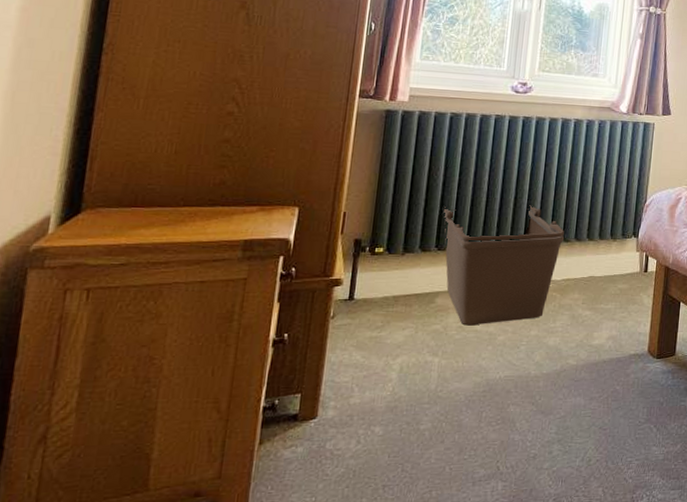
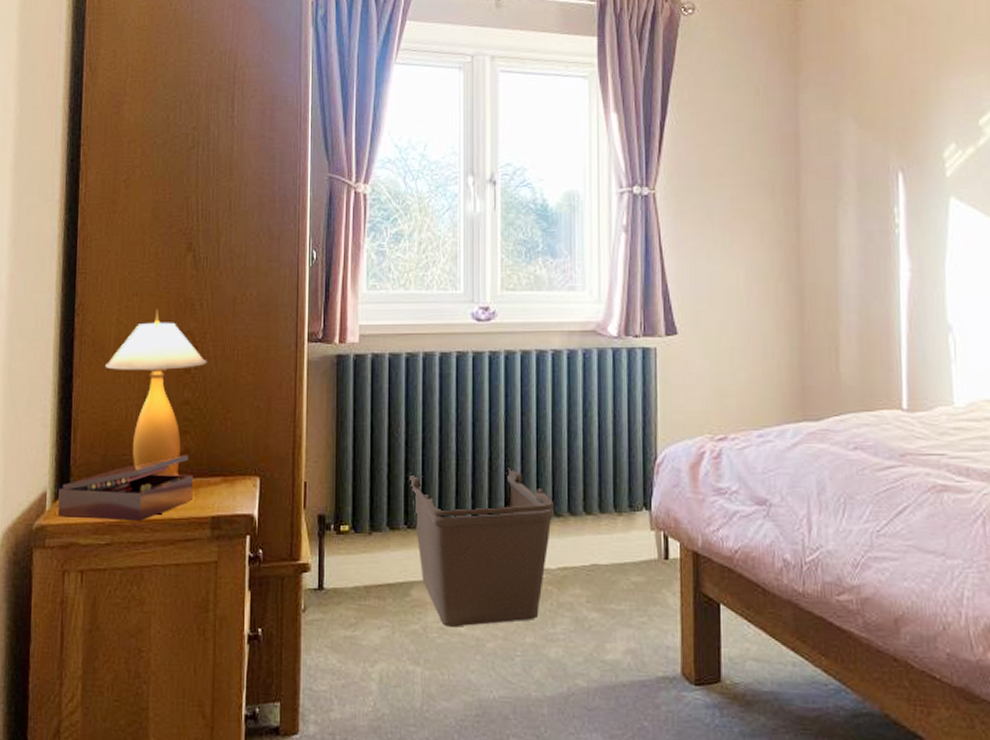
jewelry box: none [63,186,228,244] -> present [58,454,193,522]
table lamp: none [135,56,253,205] -> present [105,309,207,476]

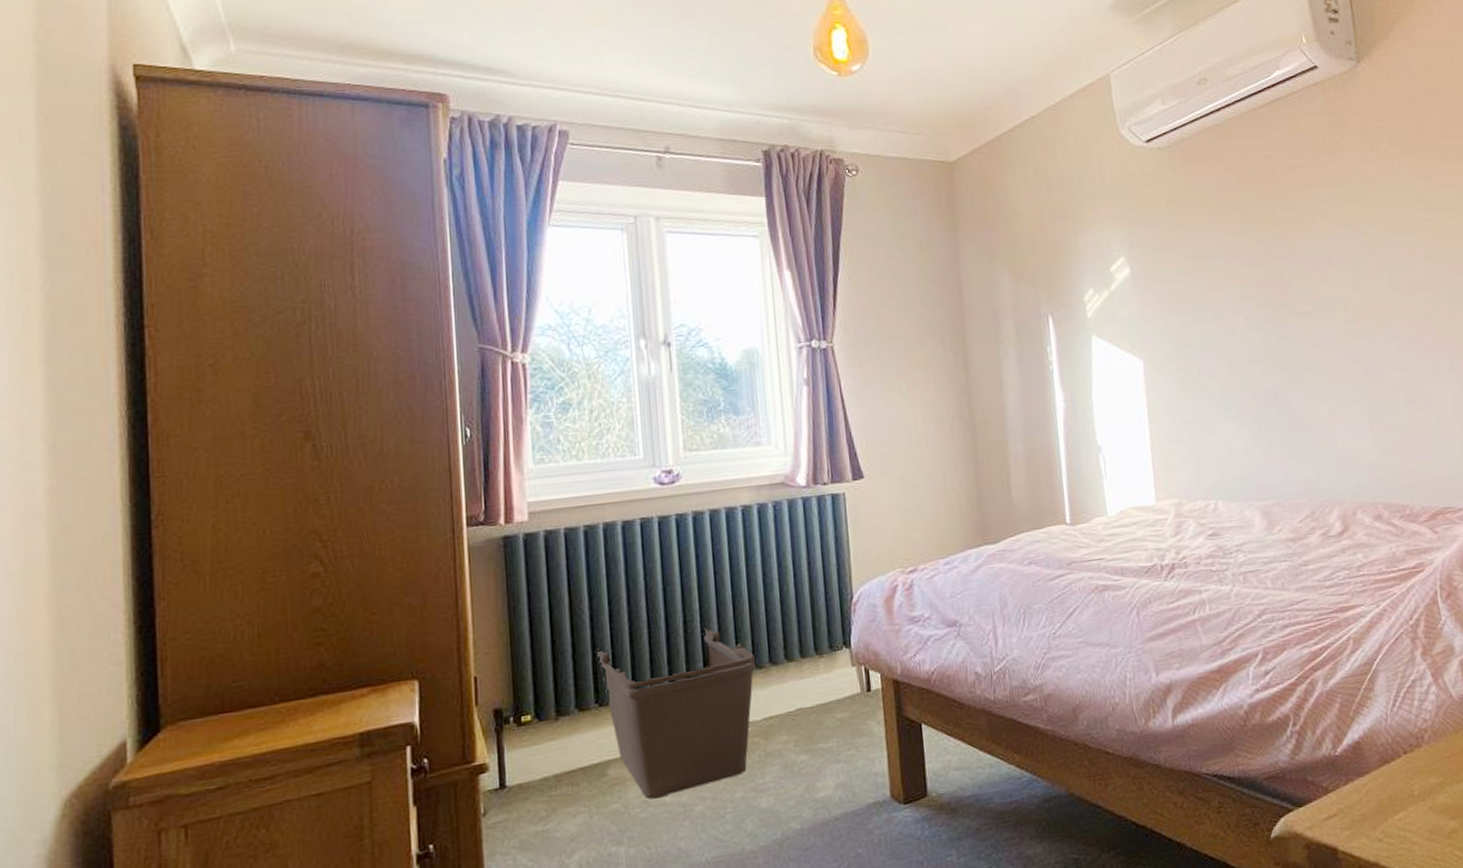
jewelry box: present [58,454,193,522] -> none [144,668,333,768]
table lamp: present [105,309,207,476] -> none [201,509,341,697]

